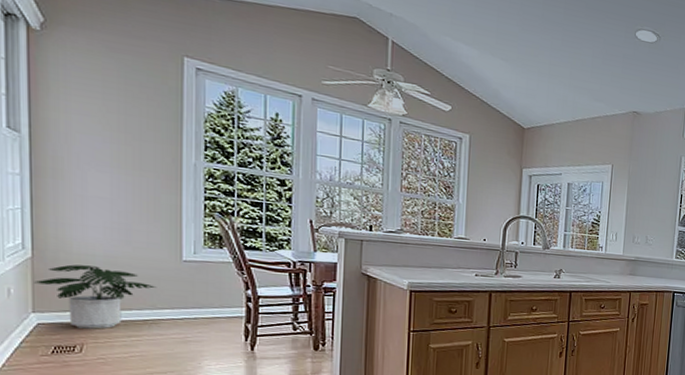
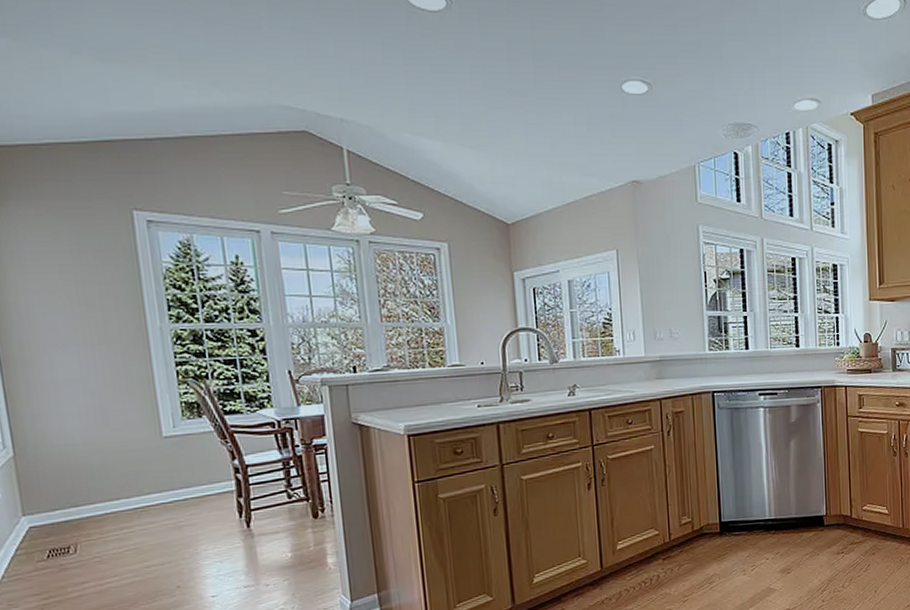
potted plant: present [34,264,157,329] -> none [20,456,141,527]

